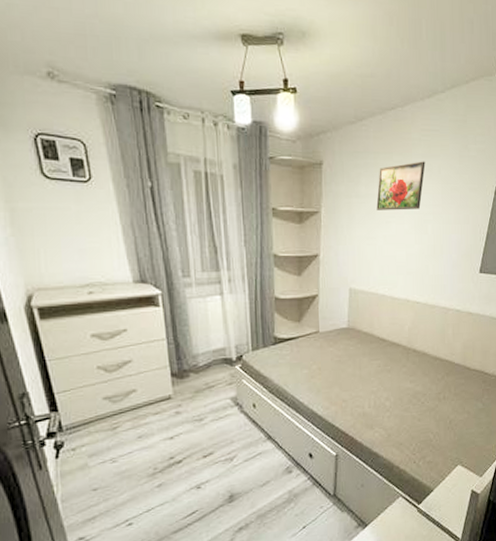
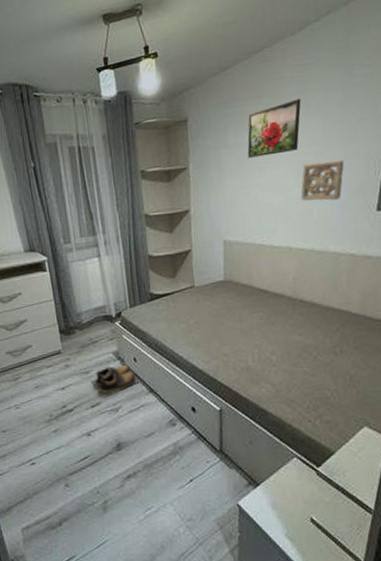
shoes: none [205,411,258,447] -> present [91,365,140,398]
wall ornament: none [420,223,457,259] -> present [301,159,345,201]

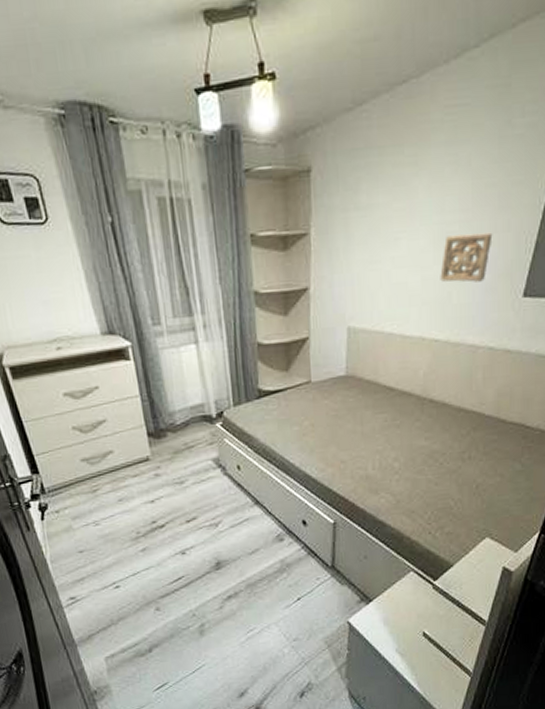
shoes: present [91,365,140,398] -> none [187,474,244,512]
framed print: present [247,98,301,158] -> none [382,150,450,225]

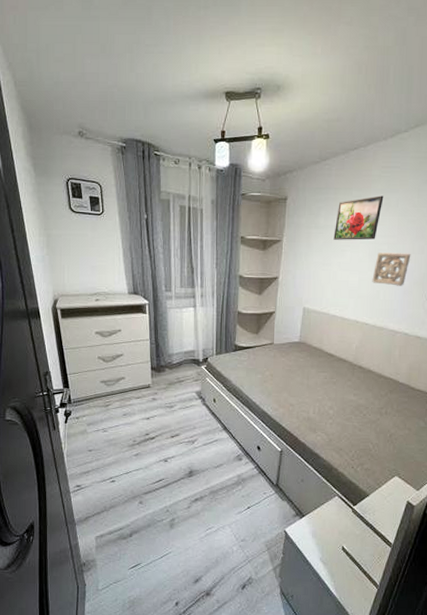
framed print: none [382,150,450,225] -> present [333,195,384,240]

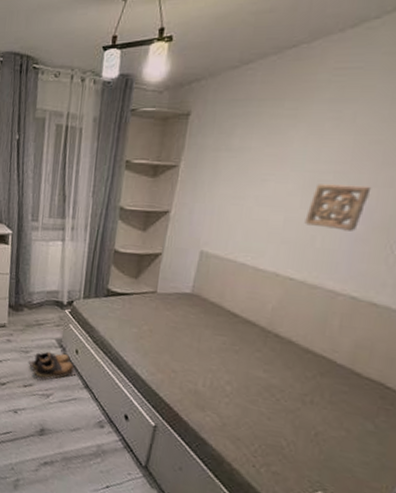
shoes: none [174,404,216,431] -> present [29,351,77,382]
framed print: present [333,195,384,240] -> none [251,107,333,167]

